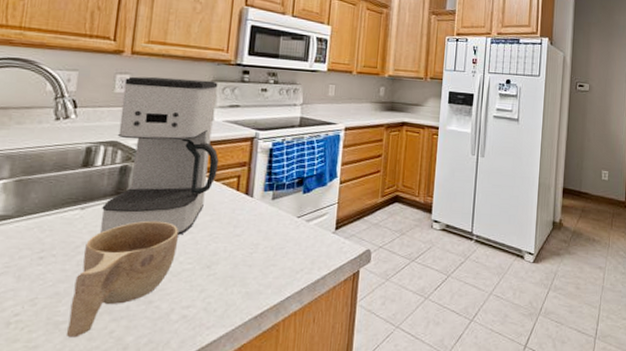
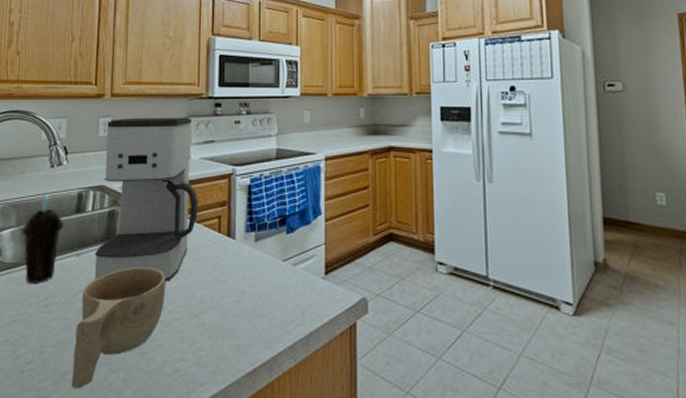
cup: none [15,147,69,237] -> present [21,194,64,285]

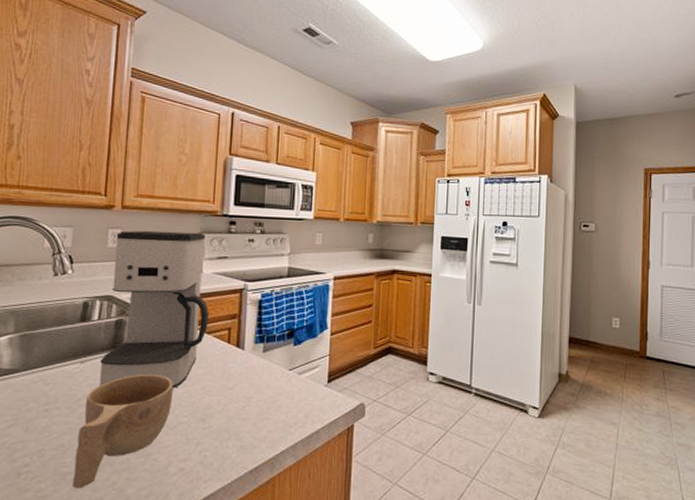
cup: present [21,194,64,285] -> none [20,302,68,390]

